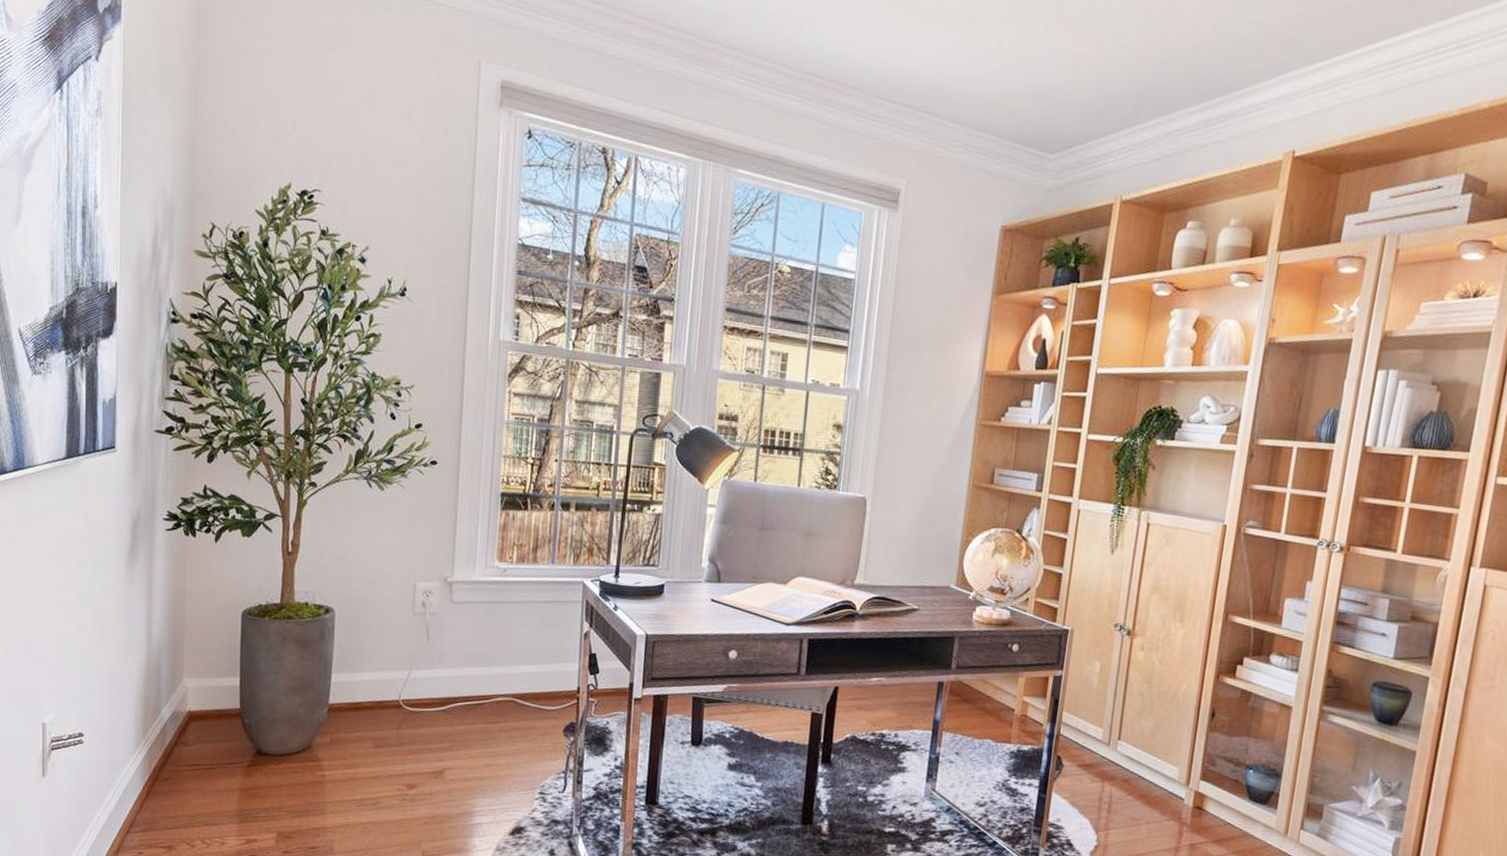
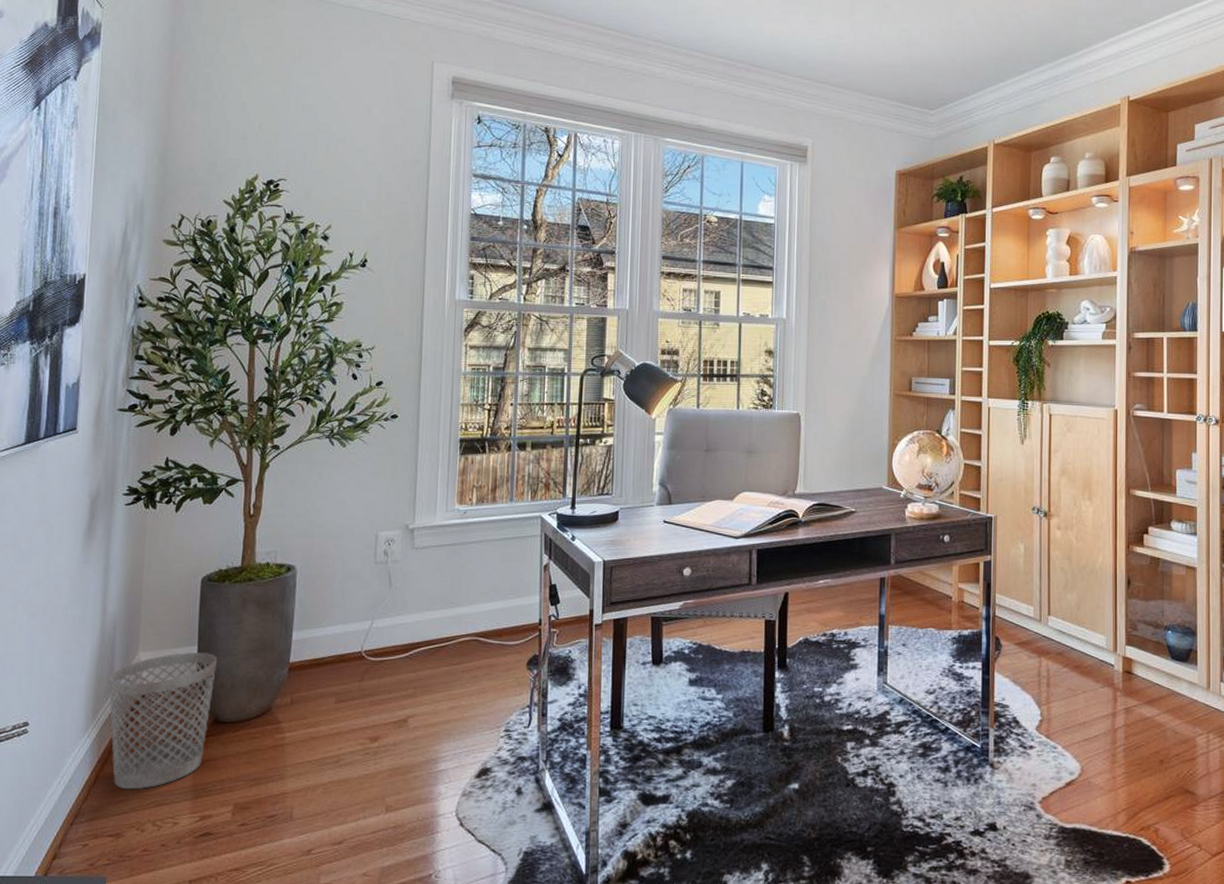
wastebasket: none [156,682,258,808] -> present [109,652,217,790]

